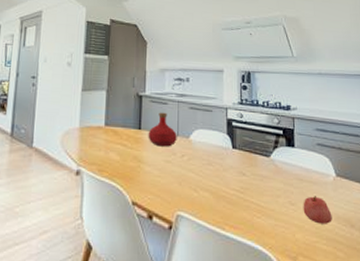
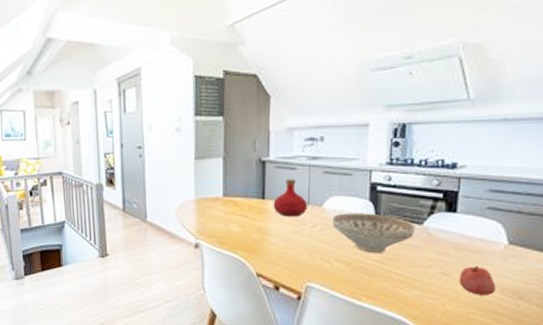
decorative bowl: none [197,145,264,182] -> present [332,213,415,253]

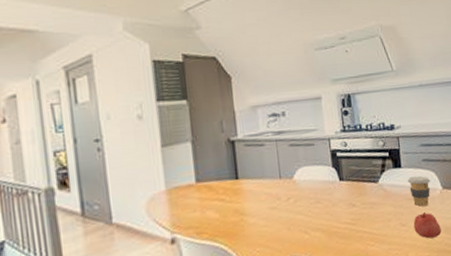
bottle: present [273,179,308,217] -> none [247,155,280,194]
decorative bowl: present [332,213,415,253] -> none [303,178,373,217]
coffee cup: none [461,224,494,260] -> present [407,175,431,207]

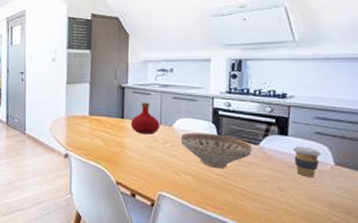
bottle: none [247,155,280,194] -> present [130,102,160,135]
decorative bowl: none [303,178,373,217] -> present [180,132,252,168]
apple: present [413,212,442,239] -> none [292,183,326,210]

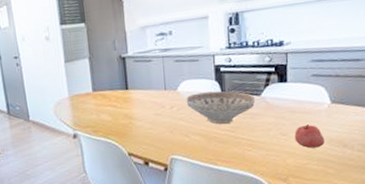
bottle: present [130,102,160,135] -> none [135,69,165,103]
apple: none [292,183,326,210] -> present [294,124,325,148]
coffee cup: present [293,146,322,178] -> none [292,90,319,119]

